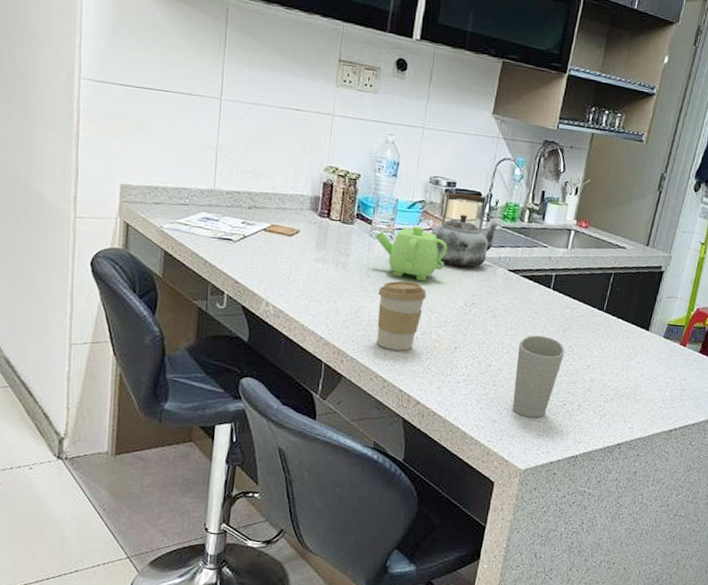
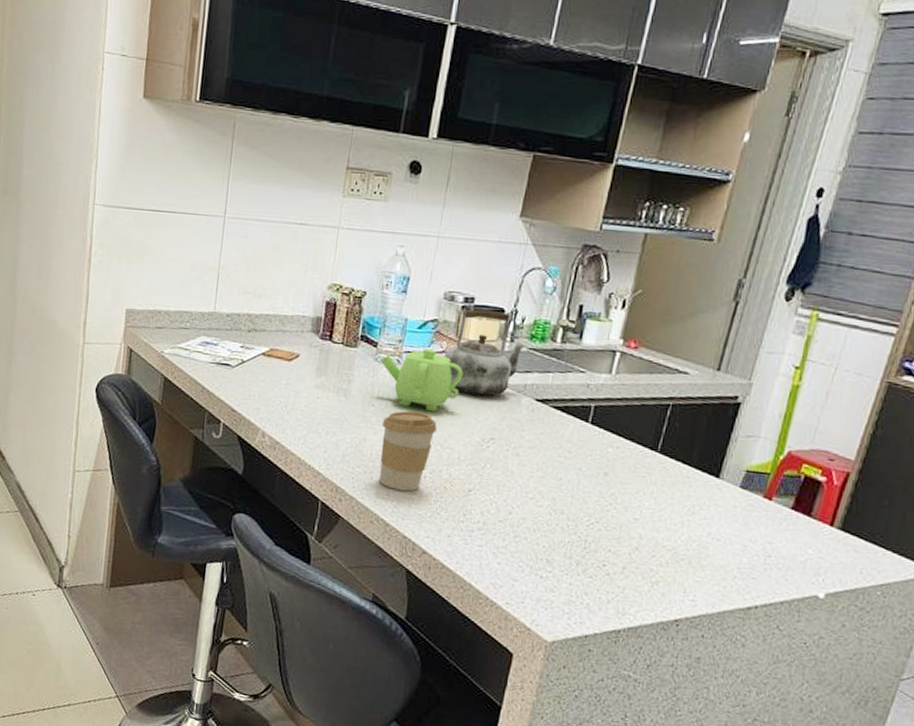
cup: present [512,335,565,418] -> none [537,478,606,580]

